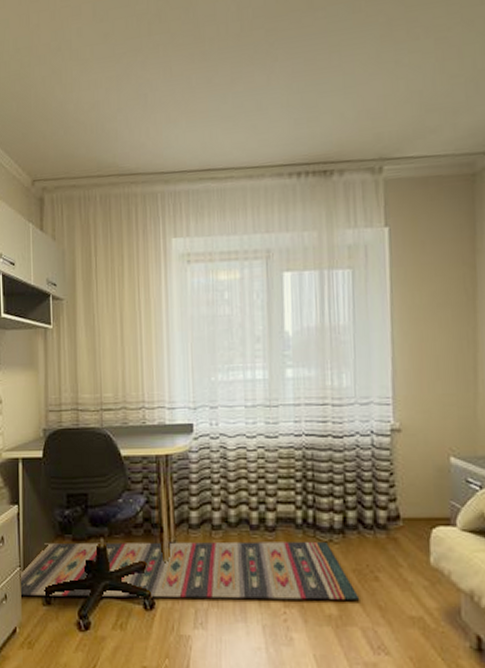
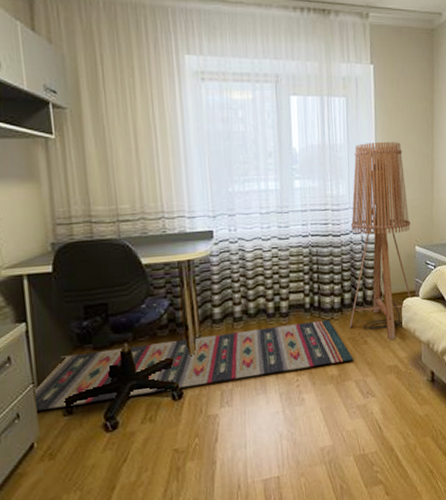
floor lamp: none [354,320,445,581] -> present [349,142,412,340]

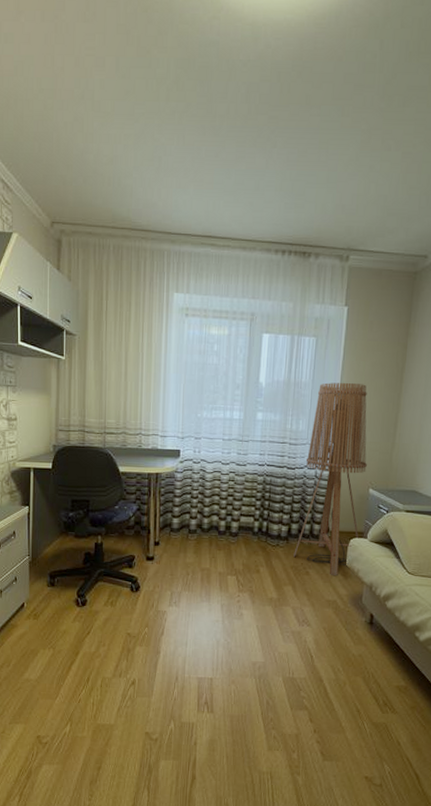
rug: present [35,319,354,411] -> none [29,538,294,588]

